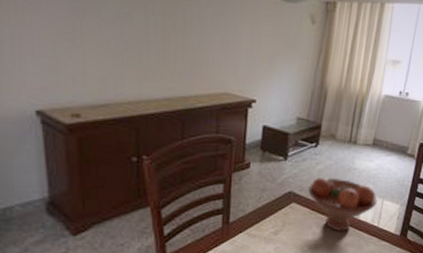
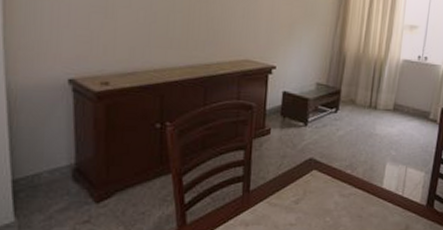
fruit bowl: present [307,177,377,231] -> none [328,143,401,201]

